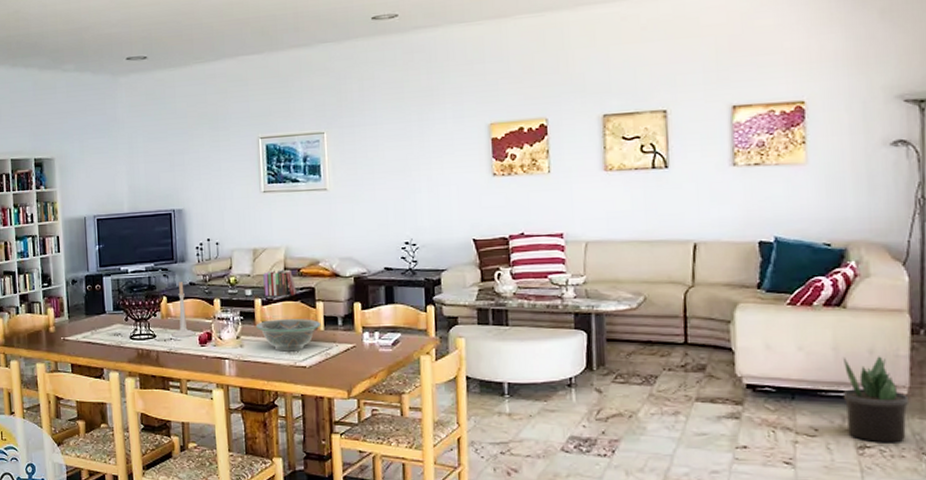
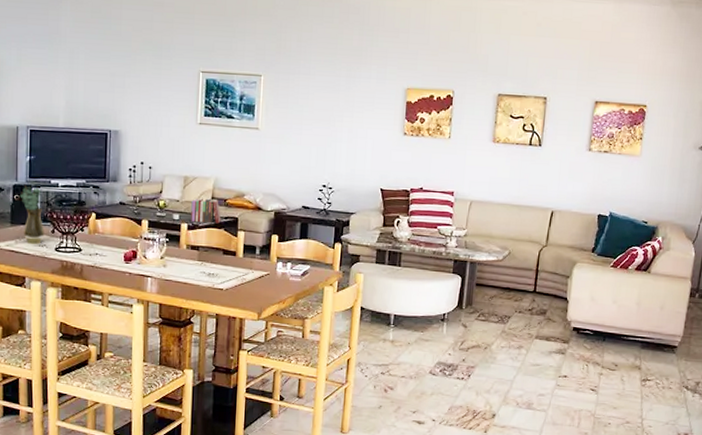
vase: none [92,274,119,334] -> present [19,184,45,244]
candlestick: present [171,282,196,338] -> none [97,200,122,254]
decorative bowl: present [255,319,322,352] -> none [180,244,241,275]
planter: present [842,356,908,443] -> none [637,311,680,378]

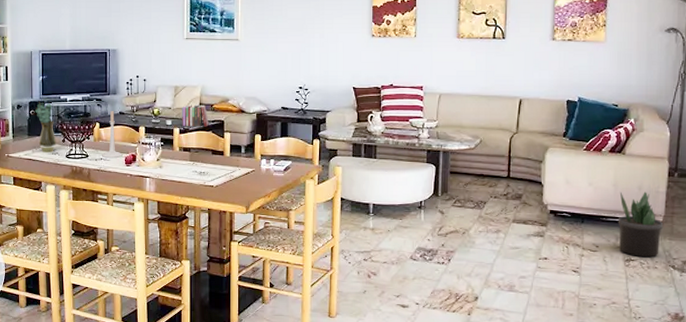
candlestick: none [97,200,122,254] -> present [102,111,123,159]
planter: none [637,311,680,378] -> present [617,192,663,258]

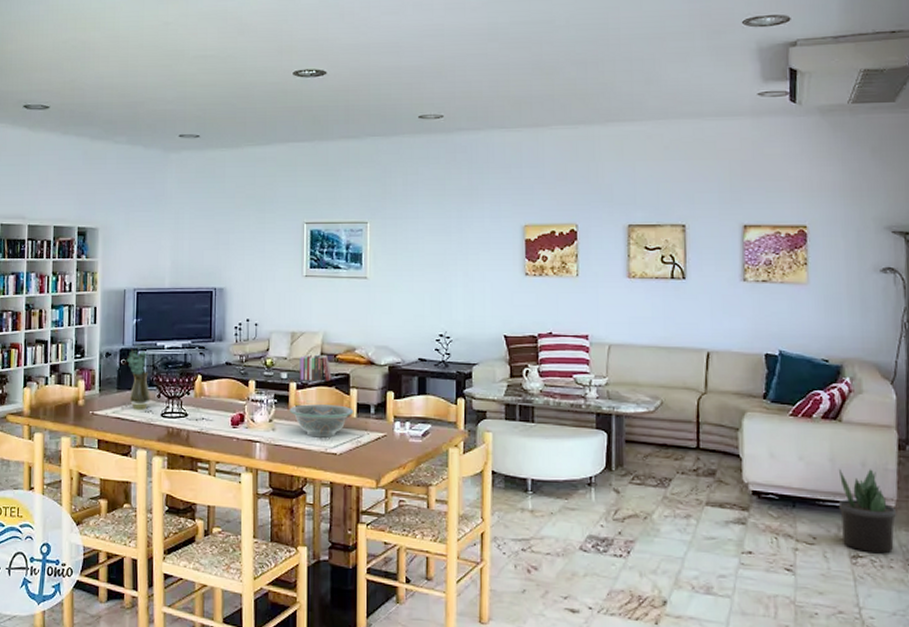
candlestick: present [102,111,123,159] -> none [204,361,228,419]
decorative bowl: none [173,146,228,173] -> present [289,404,354,438]

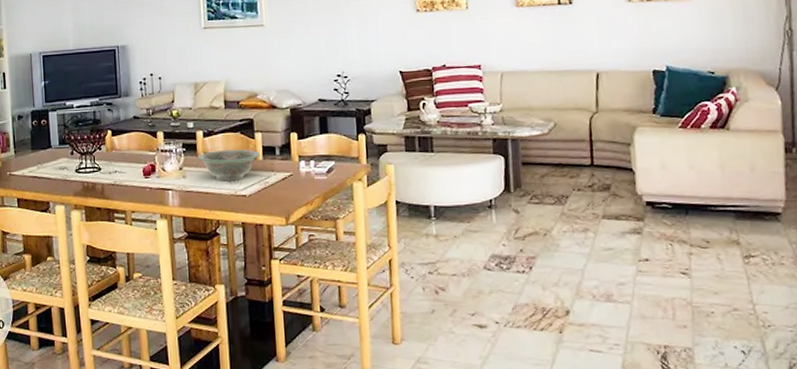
vase: present [126,348,150,410] -> none [38,109,64,168]
books: present [300,353,332,382] -> none [204,101,236,129]
planter: present [838,469,896,554] -> none [728,173,785,252]

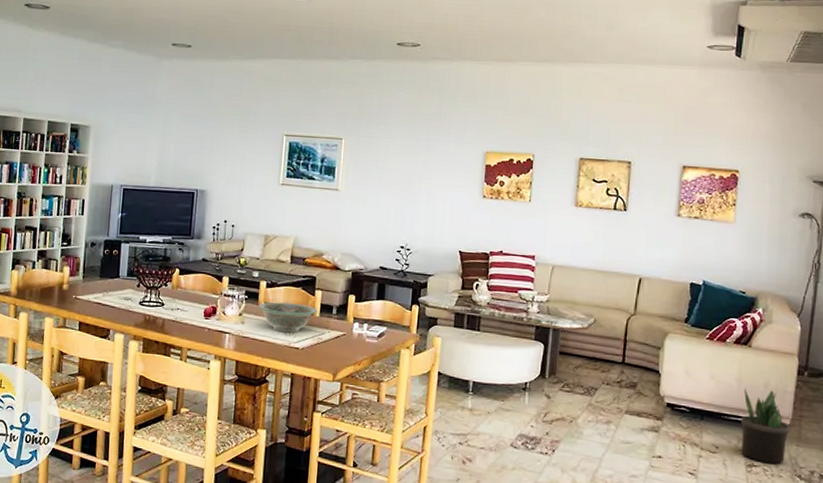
planter: none [728,173,785,252] -> present [740,389,790,464]

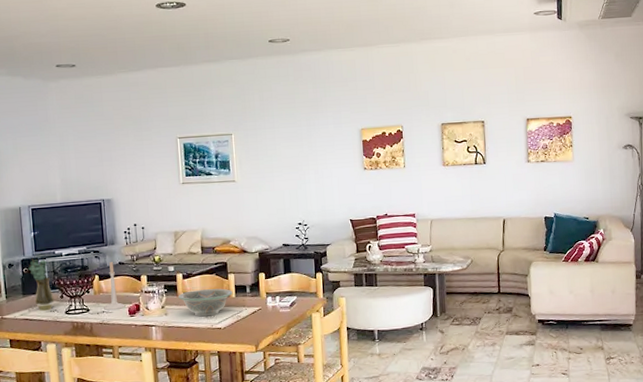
vase: none [110,240,131,298] -> present [28,258,54,311]
candlestick: none [179,257,202,310] -> present [104,262,126,311]
planter: present [740,389,790,464] -> none [596,294,635,355]

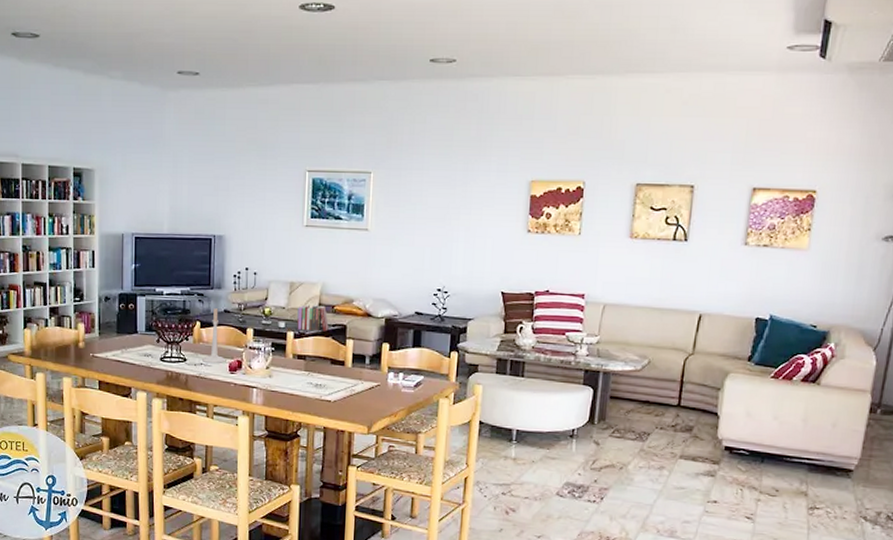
vase: present [28,258,54,311] -> none [125,293,150,354]
decorative bowl: present [178,288,233,317] -> none [286,353,350,386]
books: none [183,247,212,272] -> present [297,303,329,332]

